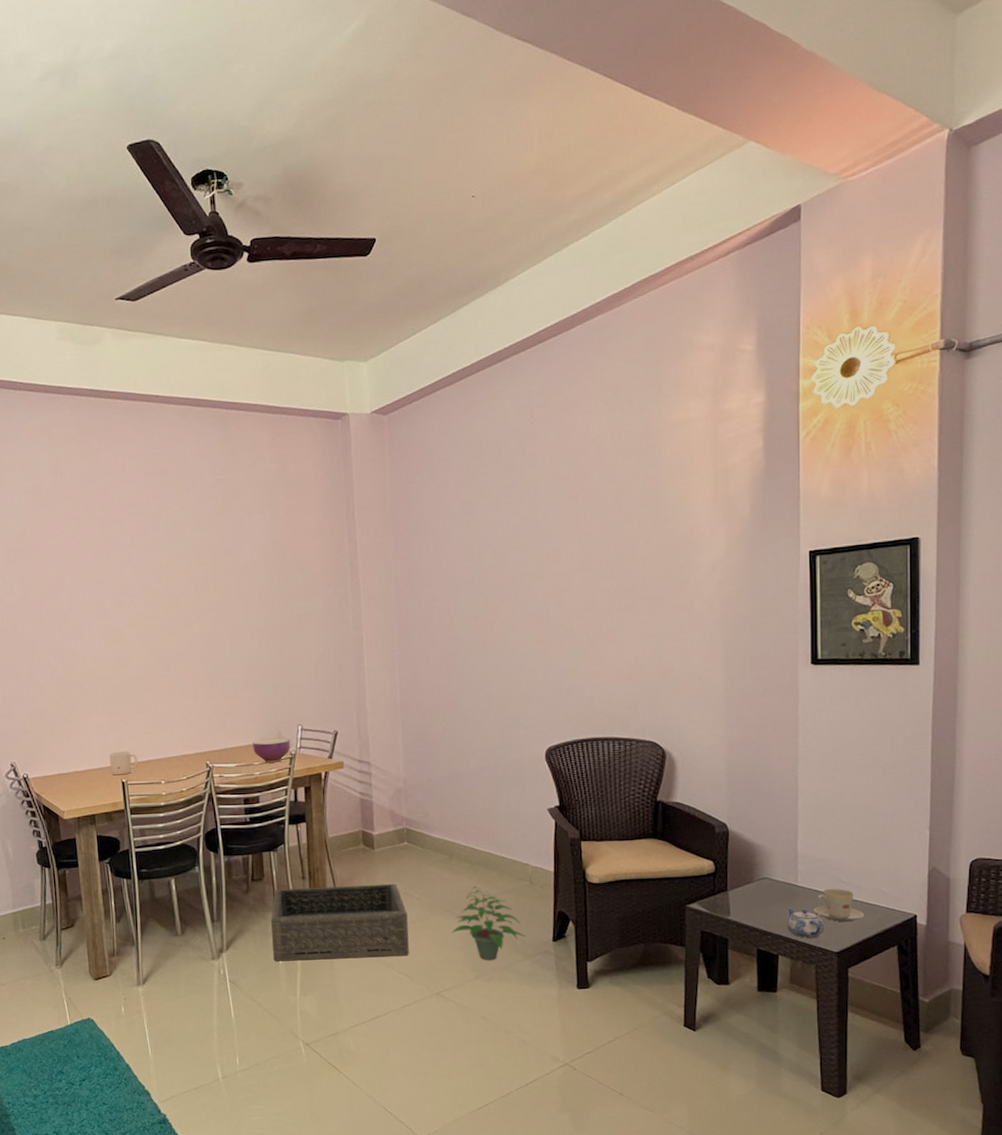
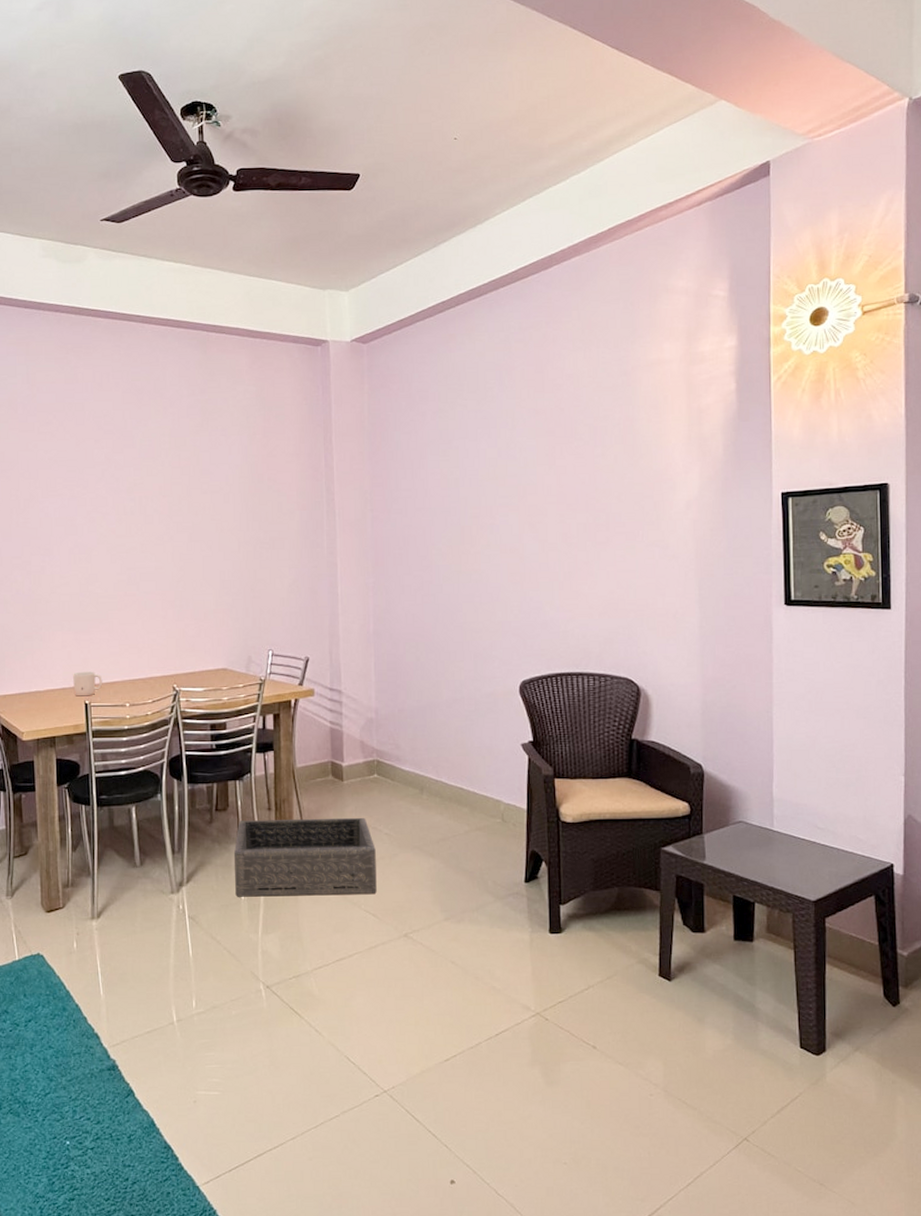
bowl: present [253,738,290,763] -> none [222,663,260,688]
potted plant: present [451,886,526,961] -> none [421,823,498,902]
teapot: present [786,907,824,938] -> none [762,853,800,885]
teacup: present [814,888,865,922] -> none [790,834,841,870]

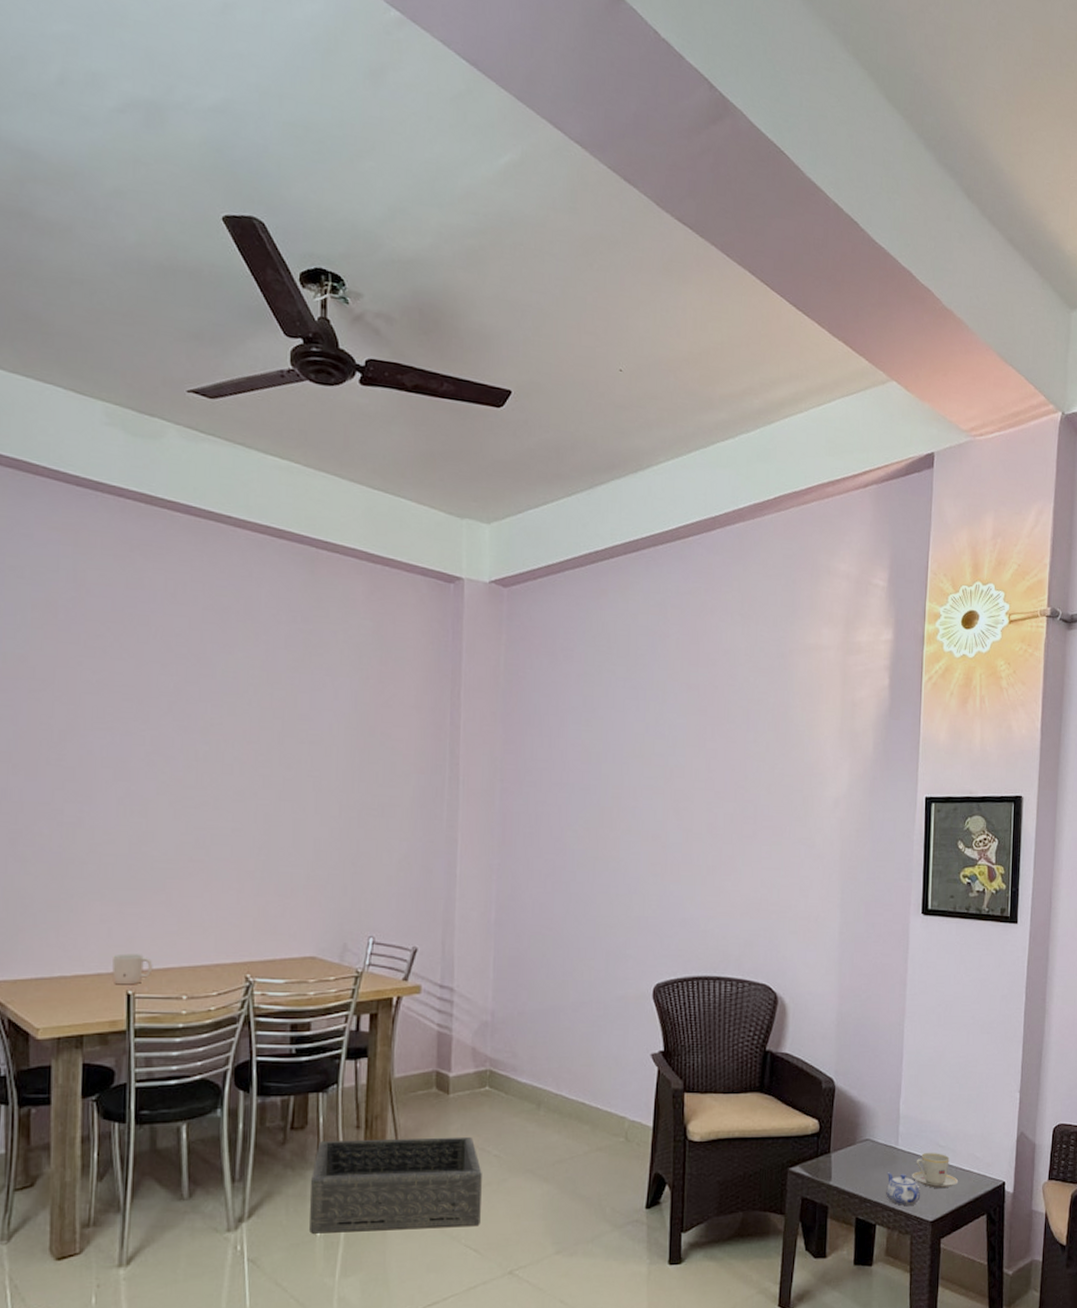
teapot: none [762,853,800,885] -> present [885,1172,920,1206]
teacup: none [790,834,841,870] -> present [912,1152,959,1189]

